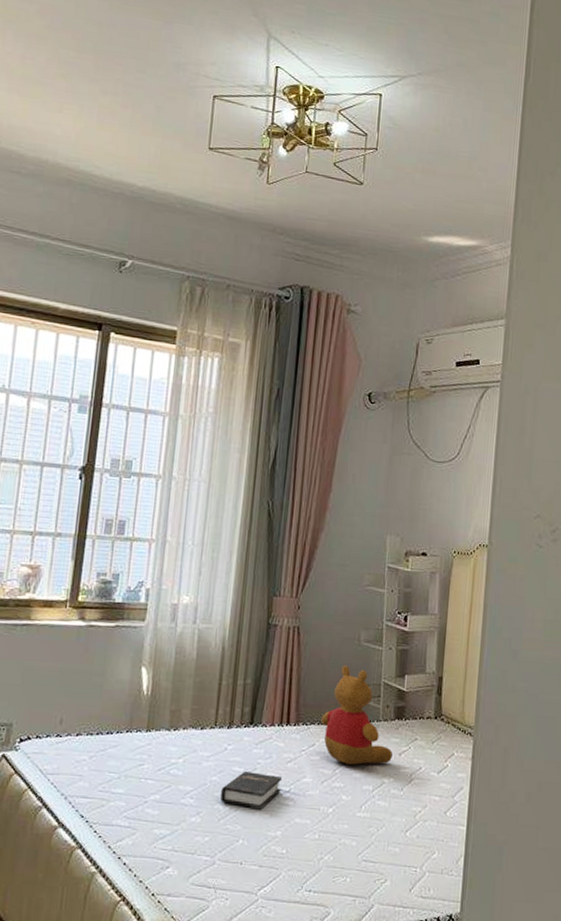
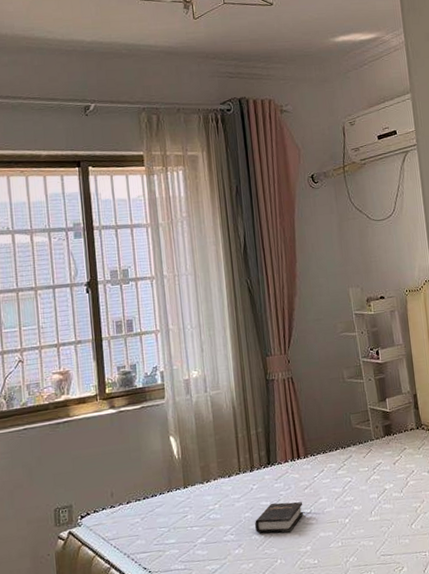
teddy bear: present [321,665,393,765] -> none [325,400,389,481]

